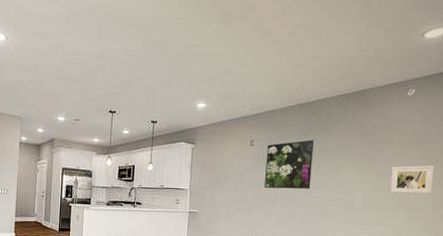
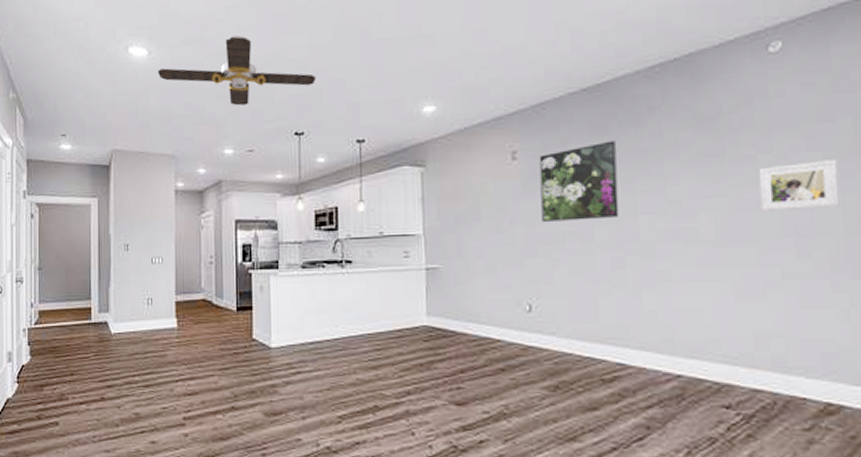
ceiling fan: none [12,35,127,87] -> present [158,35,316,106]

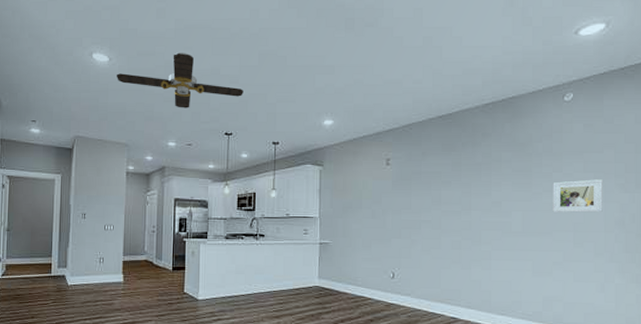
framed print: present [539,140,619,222] -> none [405,156,459,213]

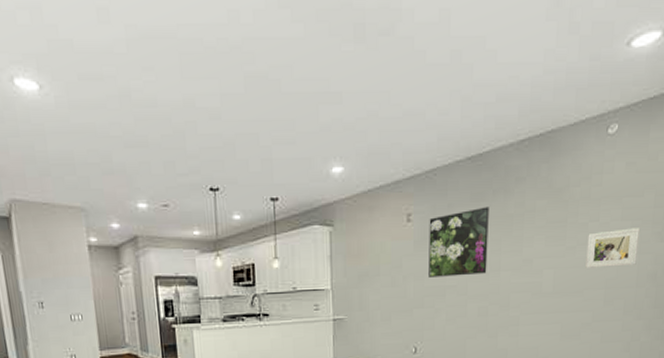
ceiling fan: present [117,52,243,108] -> none [54,75,229,156]
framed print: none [405,156,459,213] -> present [428,206,489,277]

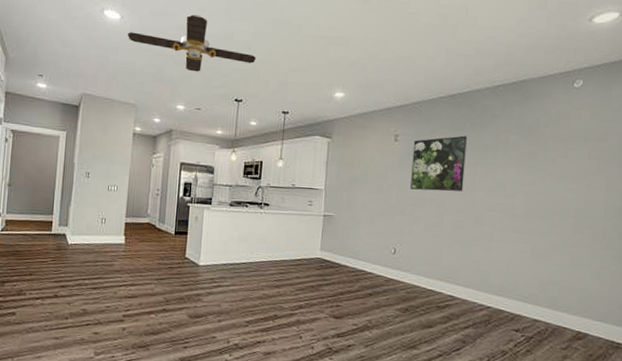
ceiling fan: none [54,75,229,156] -> present [128,14,256,72]
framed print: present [585,228,640,268] -> none [555,167,606,200]

